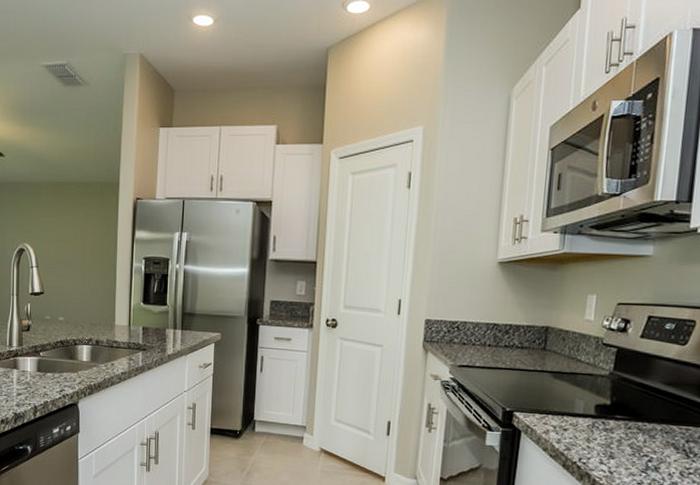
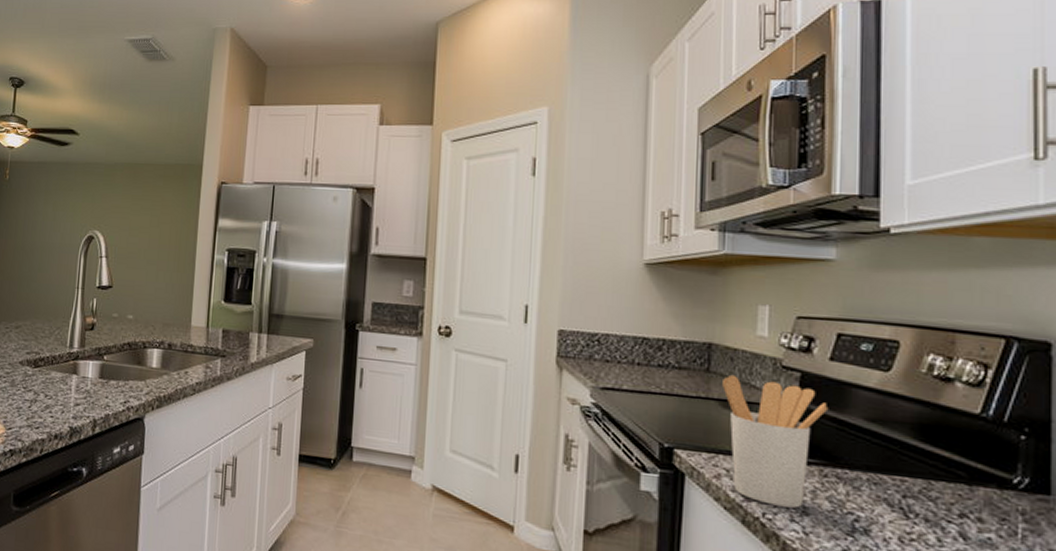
utensil holder: none [555,351,636,454] -> present [722,374,829,509]

